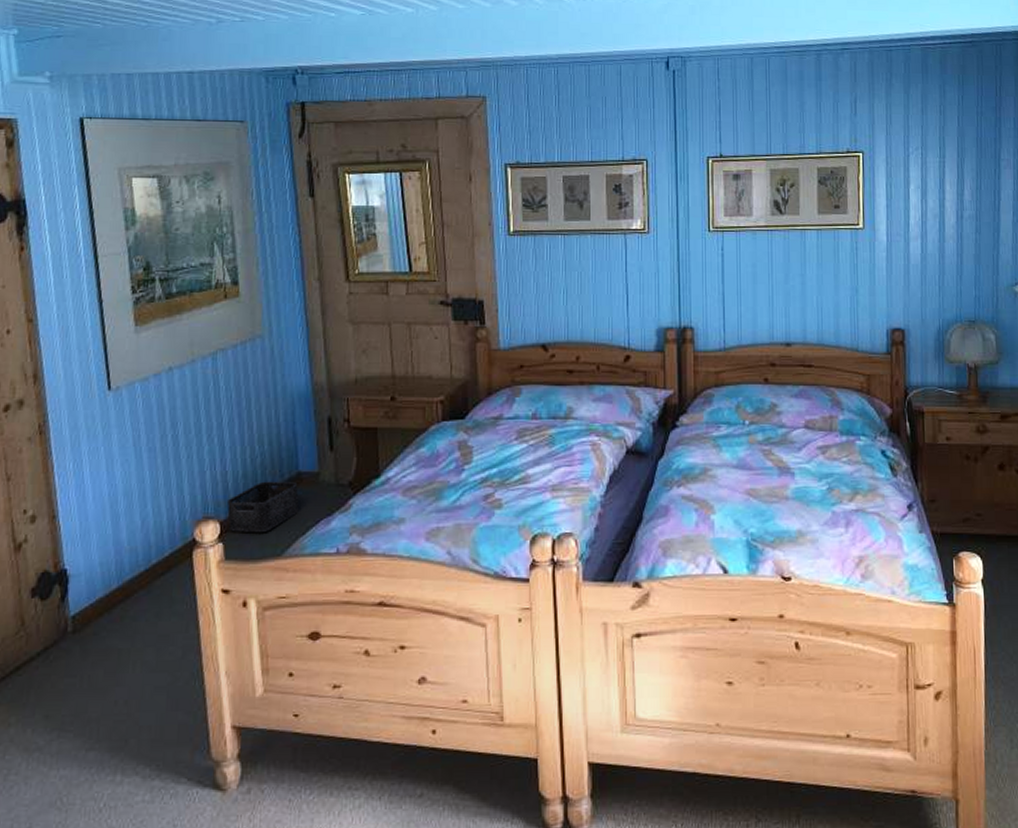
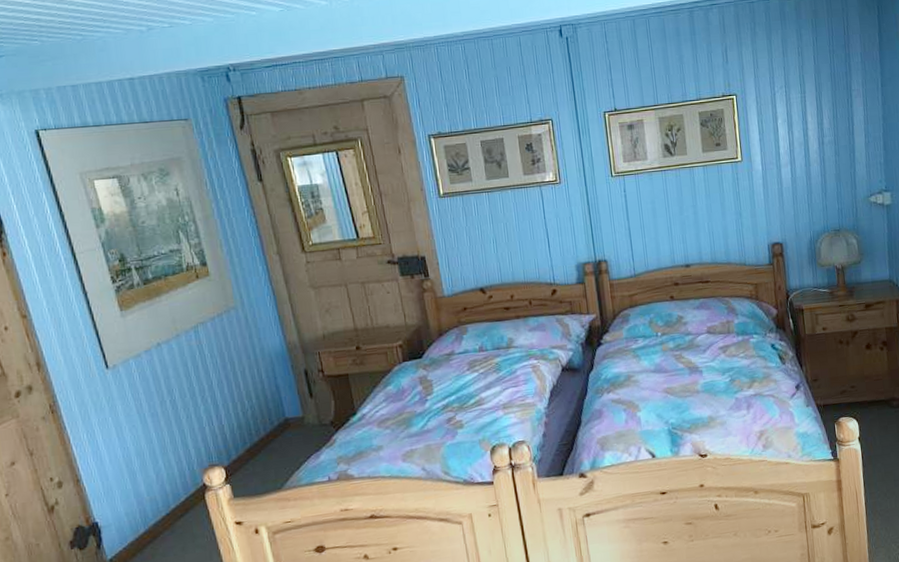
storage bin: present [226,481,300,533] -> none [227,427,292,474]

